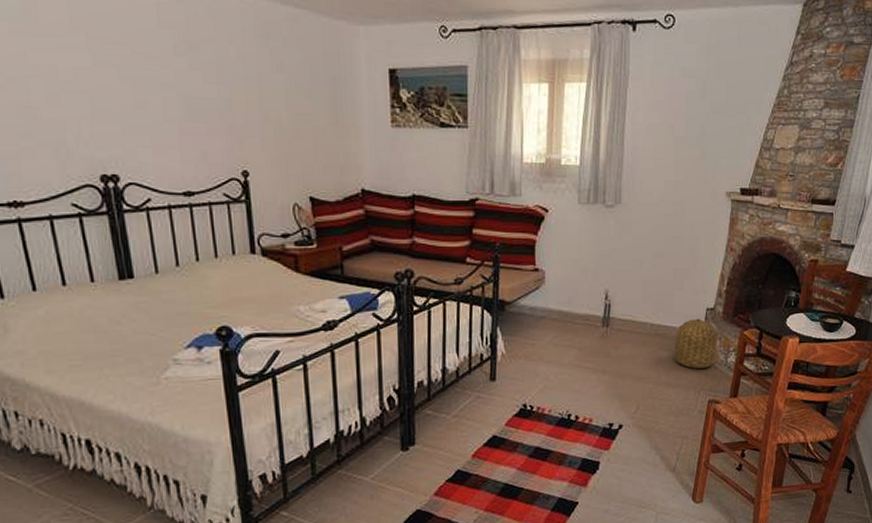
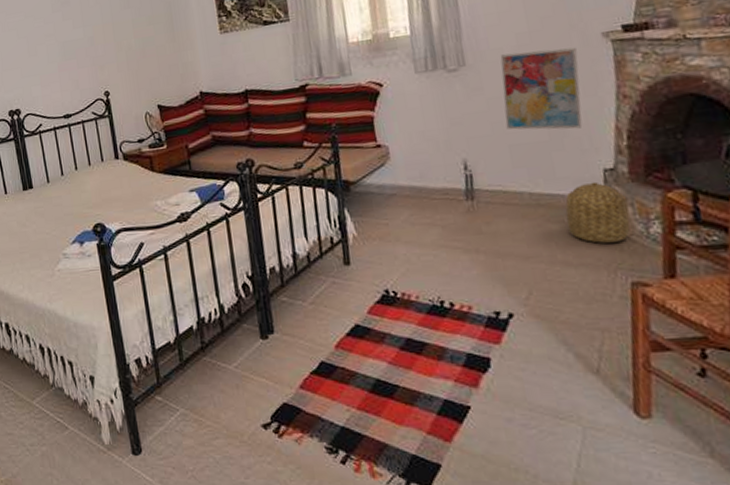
wall art: none [644,198,706,272] -> present [500,47,583,130]

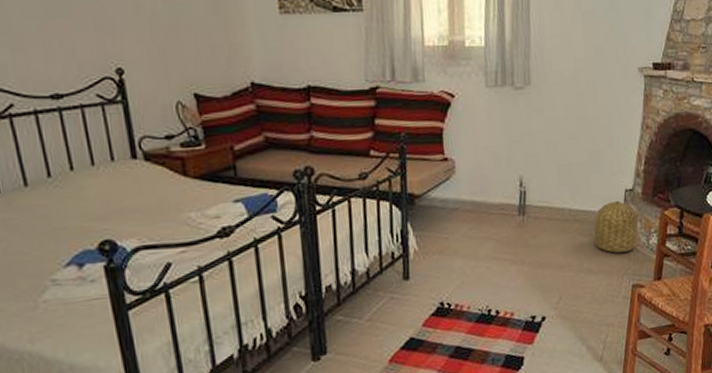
wall art: present [500,47,583,130] -> none [557,77,619,153]

